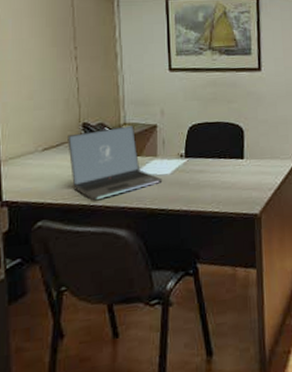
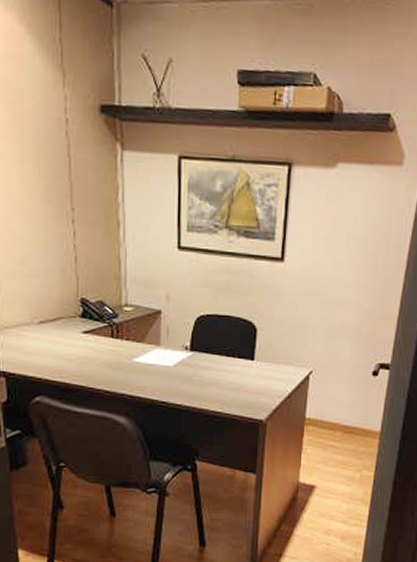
laptop: present [68,125,163,201] -> none [65,307,165,384]

